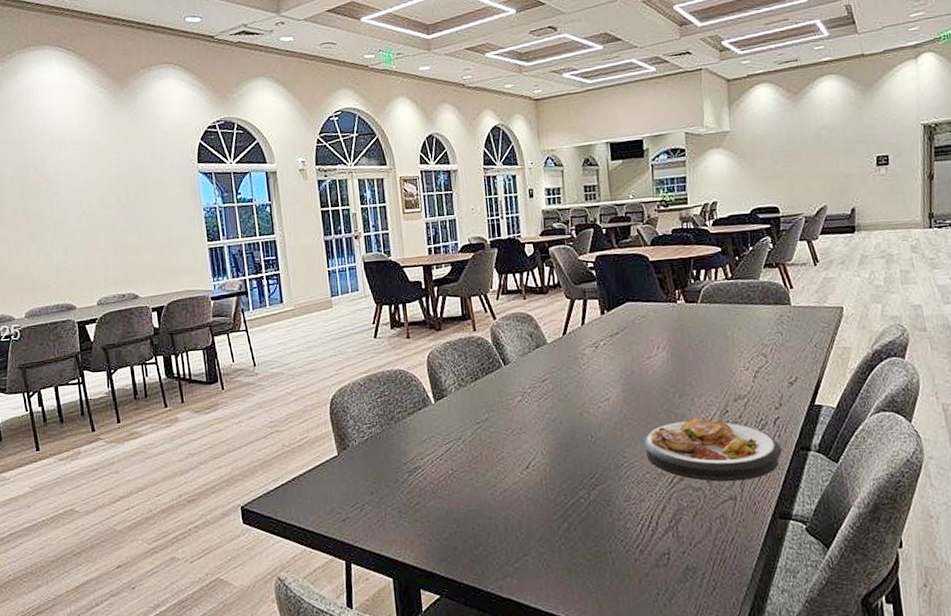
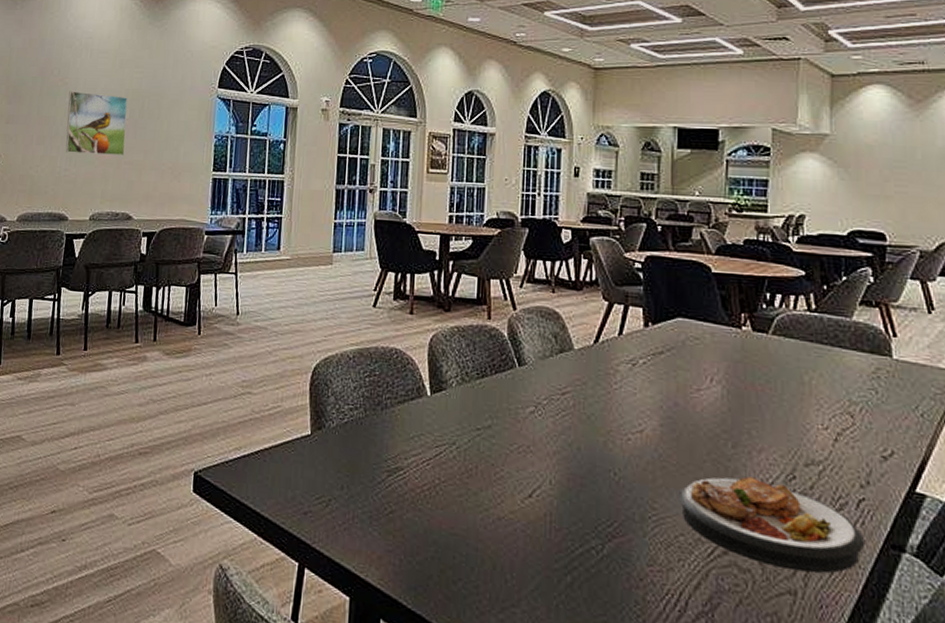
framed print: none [51,184,119,246] -> present [65,91,128,155]

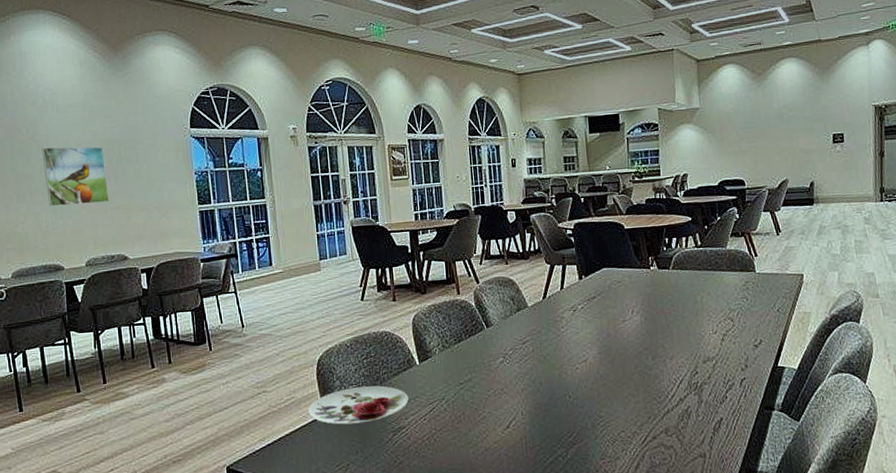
plate: none [294,407,412,453] -> present [308,385,409,425]
plate: present [679,476,864,574] -> none [618,378,748,441]

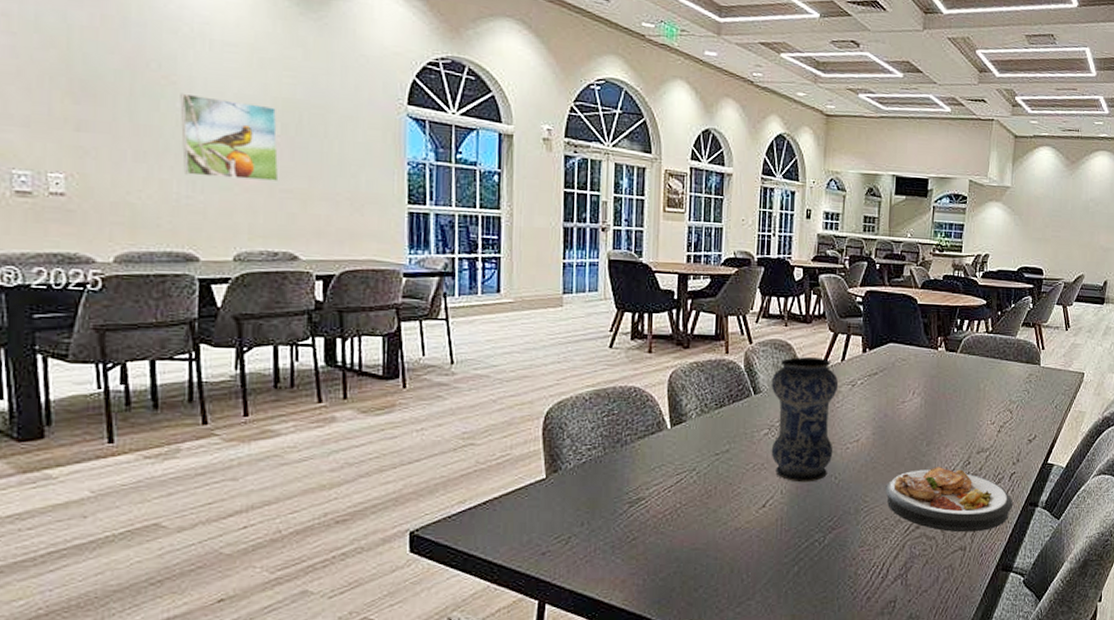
plate: present [308,385,409,425] -> none [526,447,653,491]
vase: none [500,289,565,404] -> present [771,357,839,483]
plate: none [618,378,748,441] -> present [885,467,1013,533]

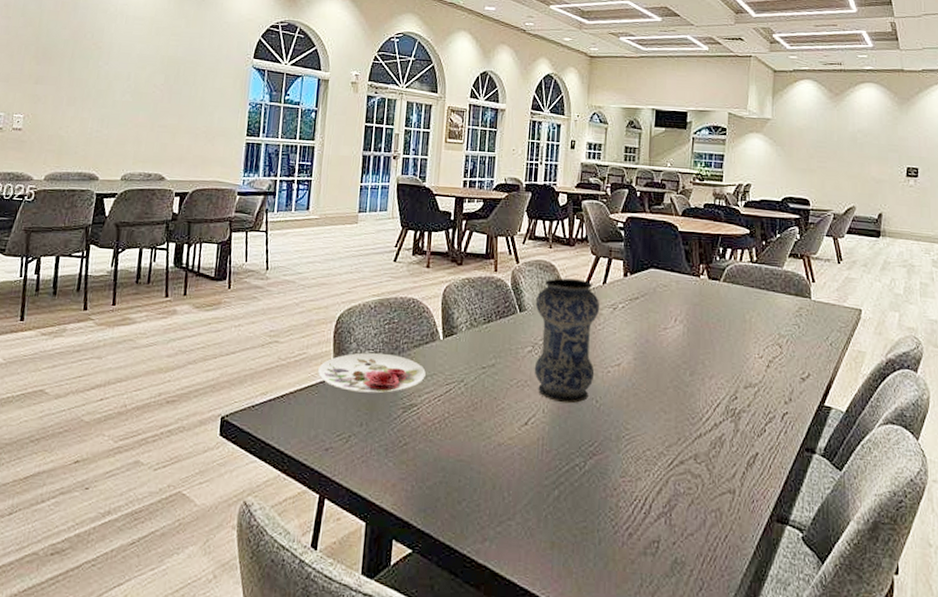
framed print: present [180,93,279,181] -> none [97,55,163,119]
plate: none [526,447,653,491] -> present [318,352,426,393]
plate: present [885,467,1013,533] -> none [647,399,786,475]

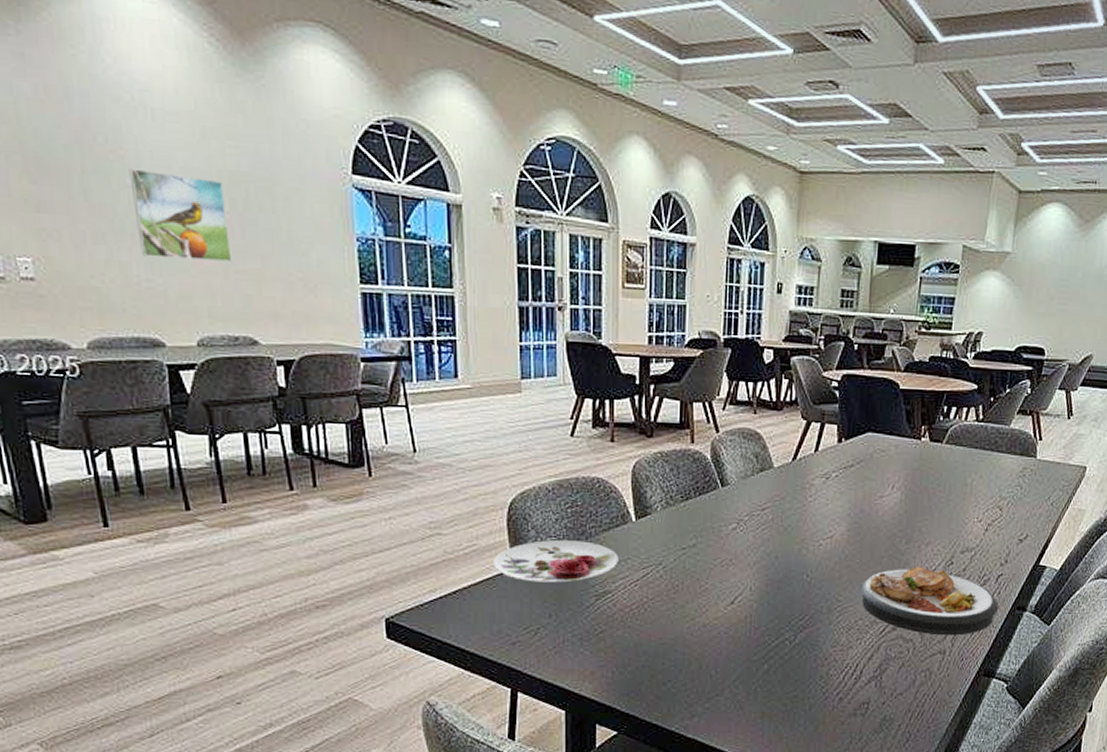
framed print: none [97,55,163,119] -> present [129,168,233,261]
vase: present [534,278,600,404] -> none [739,447,812,580]
plate: none [647,399,786,475] -> present [860,566,999,636]

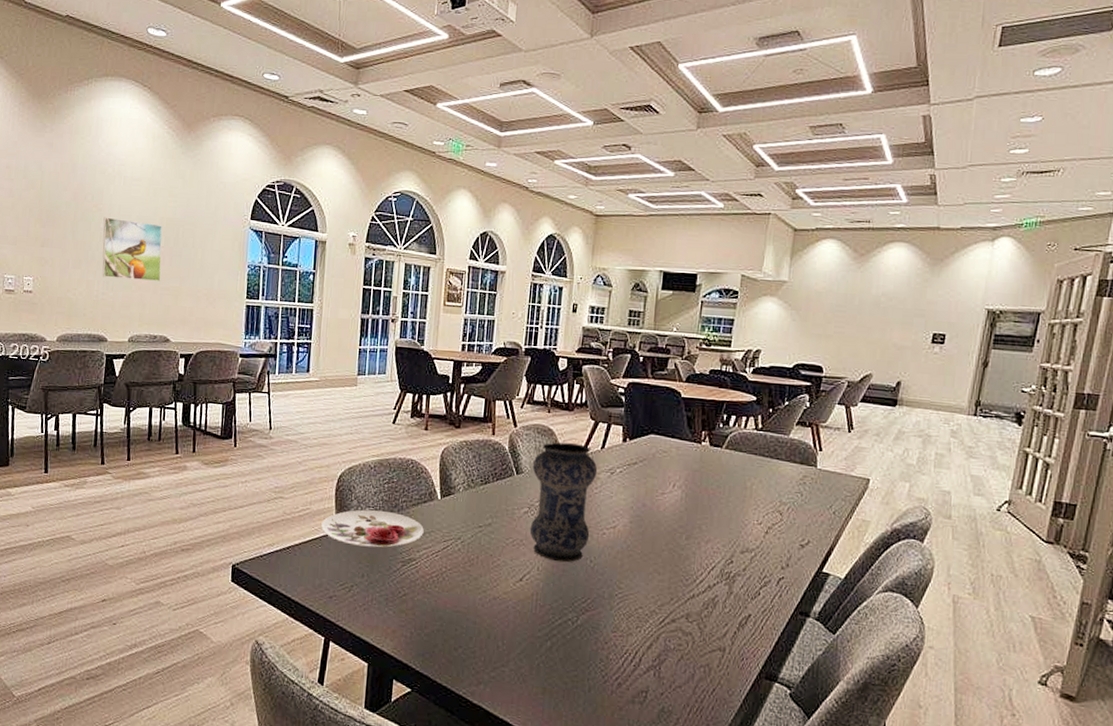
vase: none [739,447,812,580] -> present [529,442,598,563]
plate: present [860,566,999,636] -> none [641,562,780,635]

